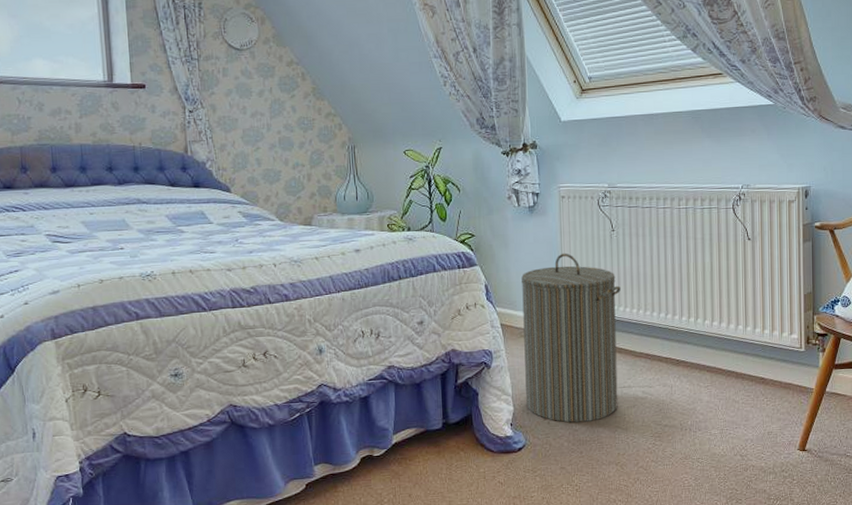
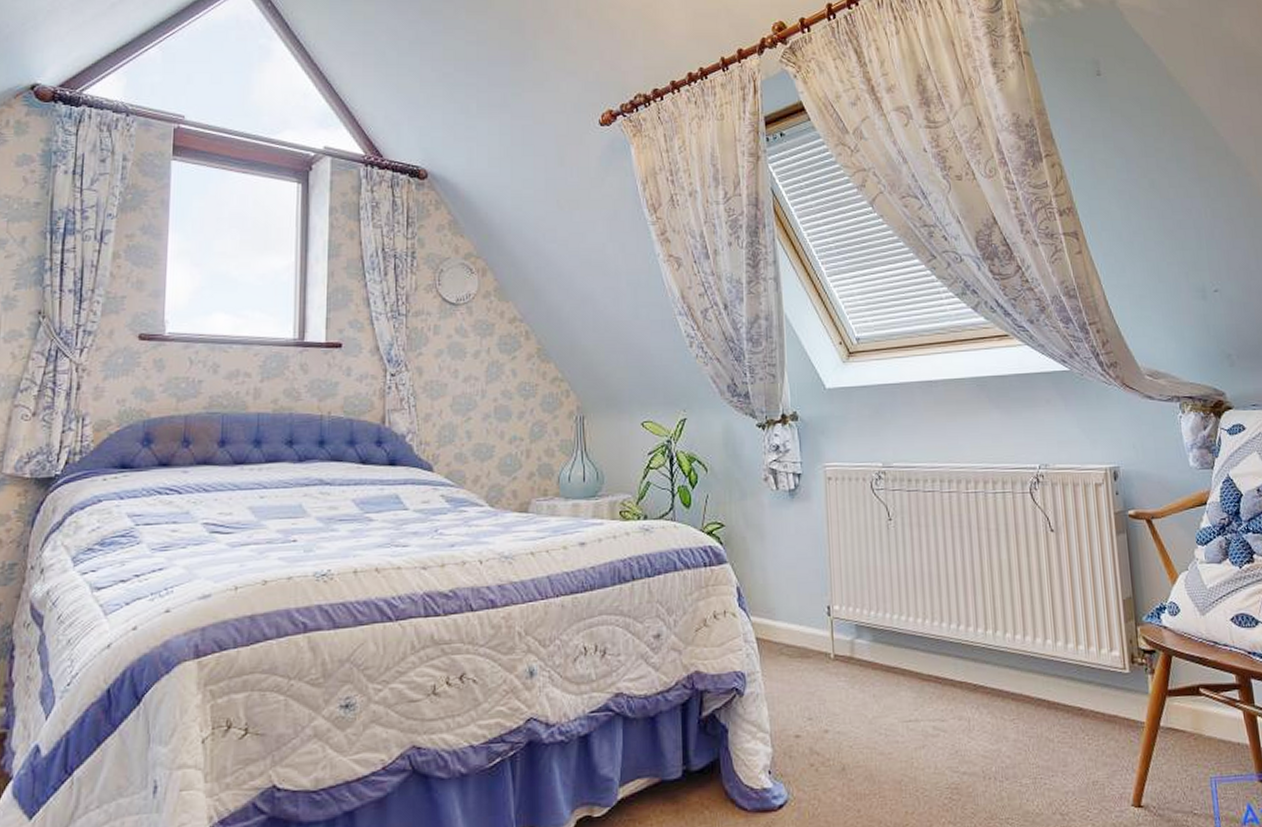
laundry hamper: present [521,253,621,423] -> none [781,547,904,770]

